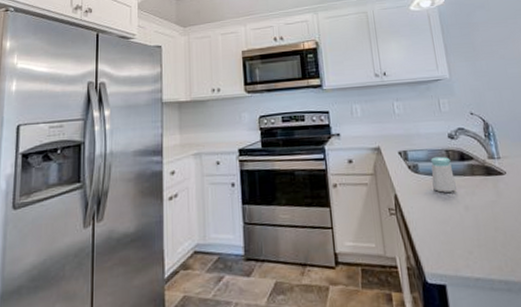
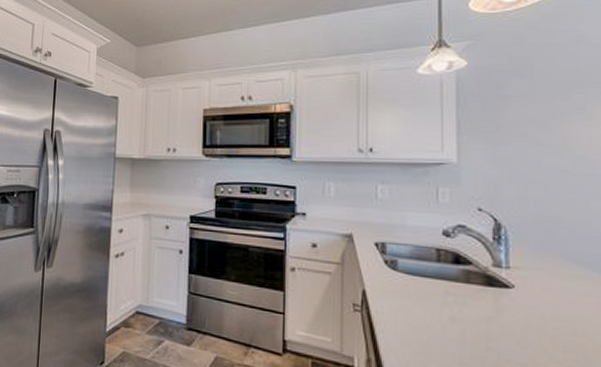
salt shaker: present [430,156,458,193] -> none [413,254,444,298]

